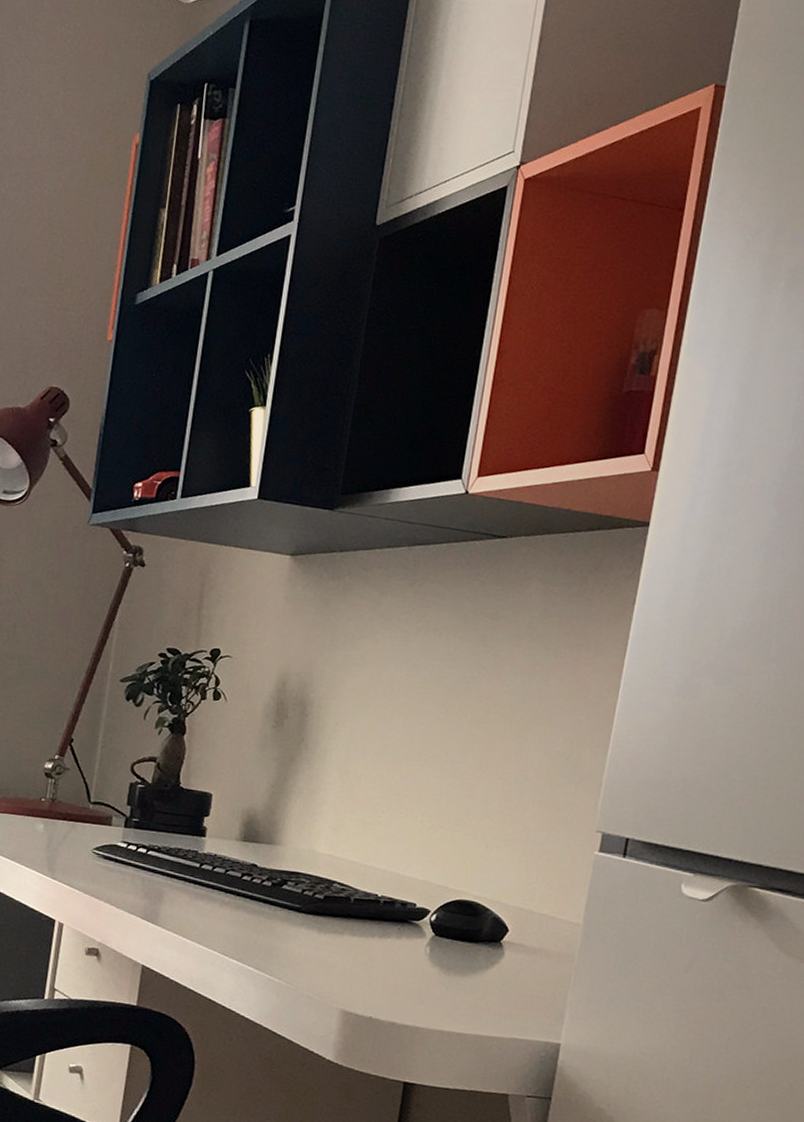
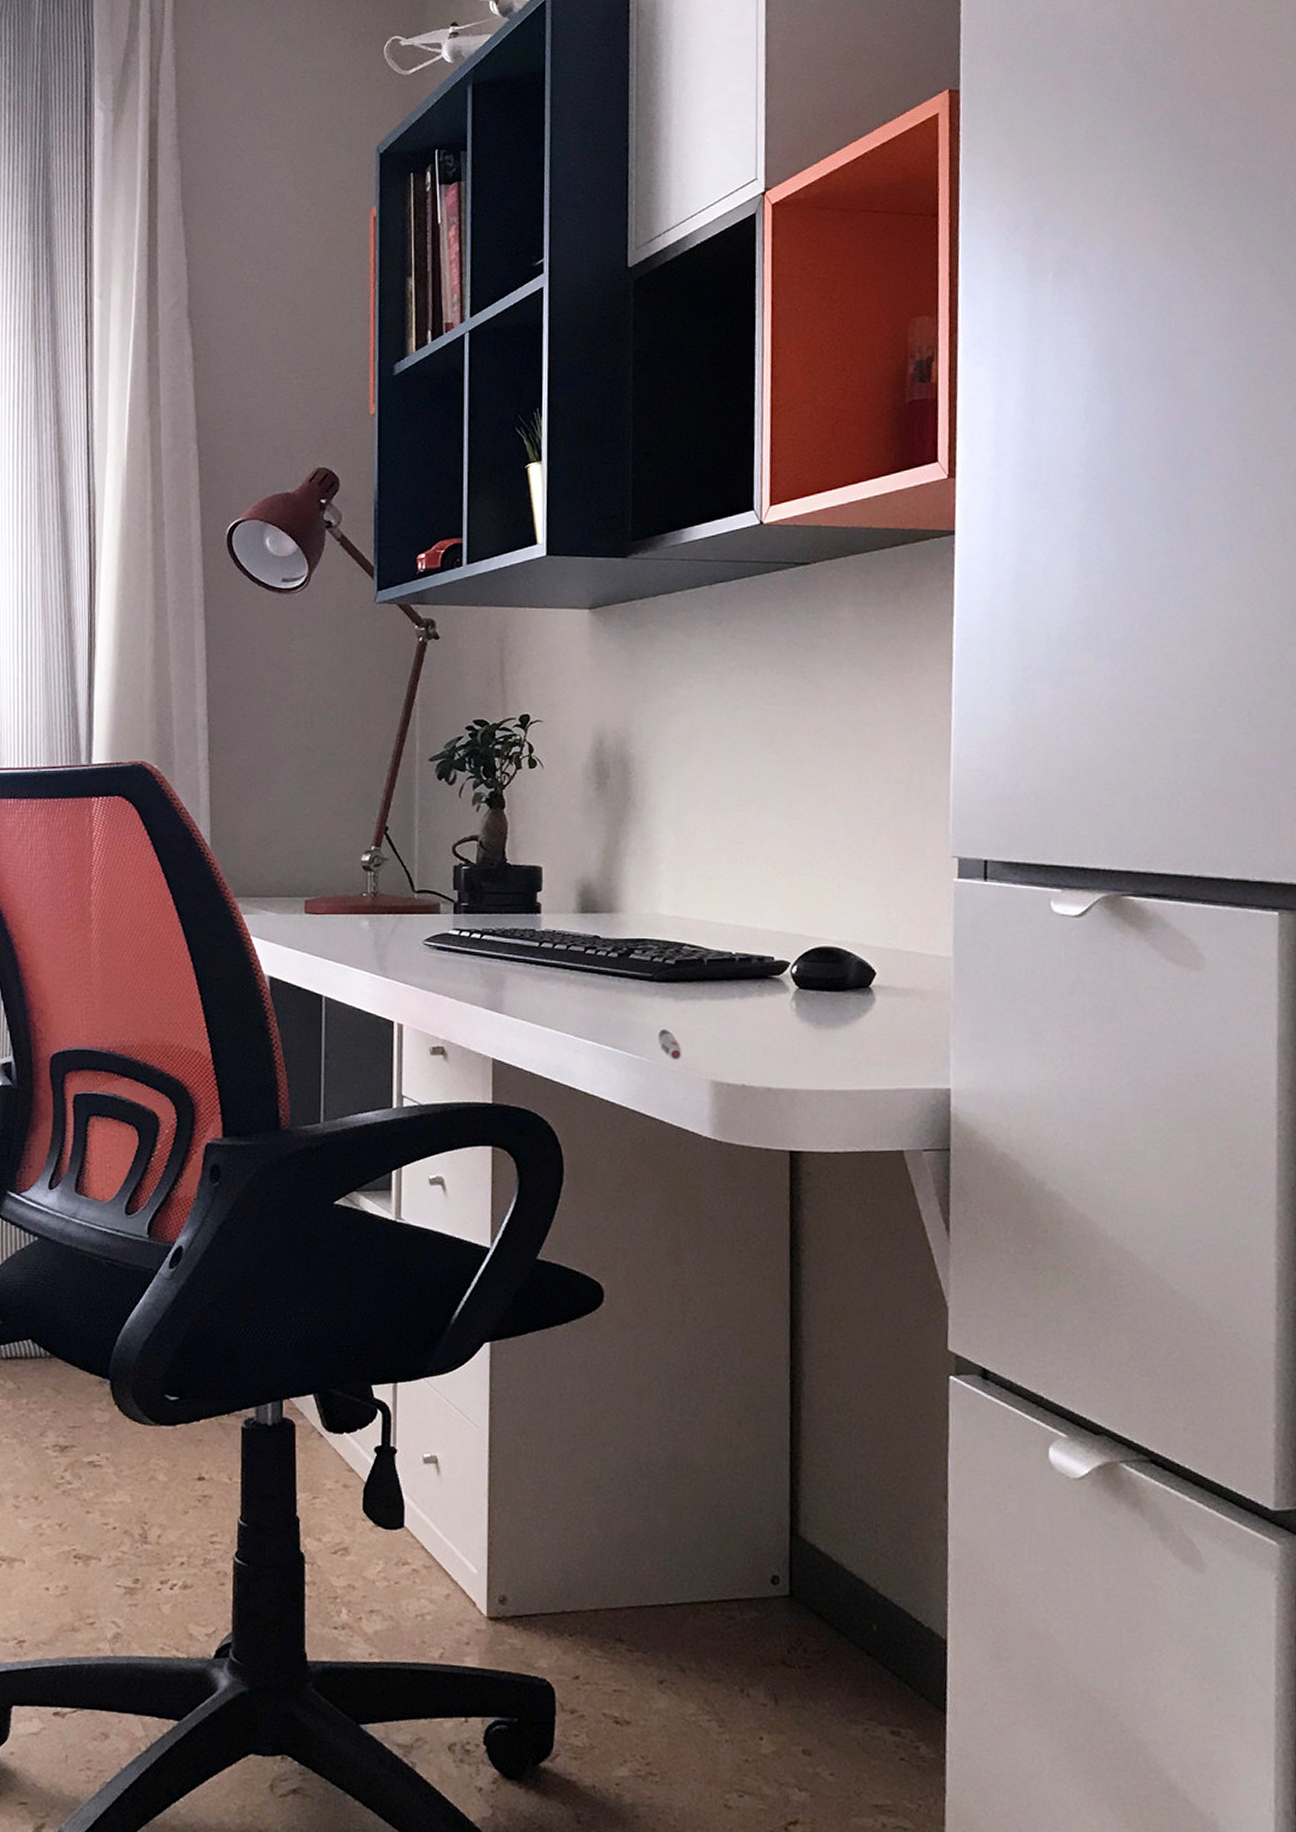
pen: none [298,958,319,987] -> present [658,1030,682,1060]

